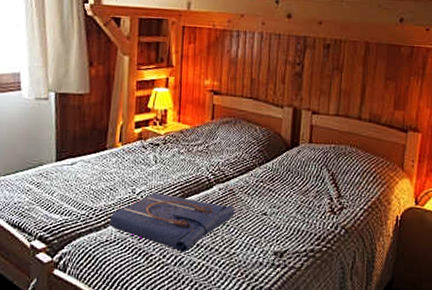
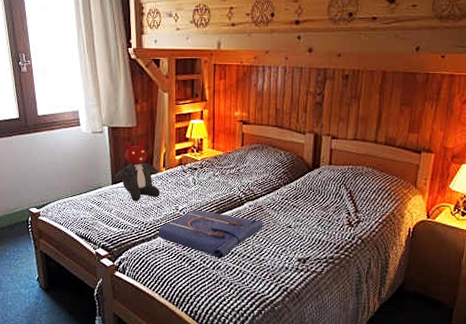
teddy bear: none [60,109,115,183] -> present [115,140,161,202]

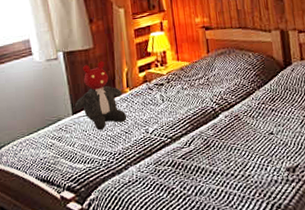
tote bag: present [158,210,263,258] -> none [129,129,244,182]

